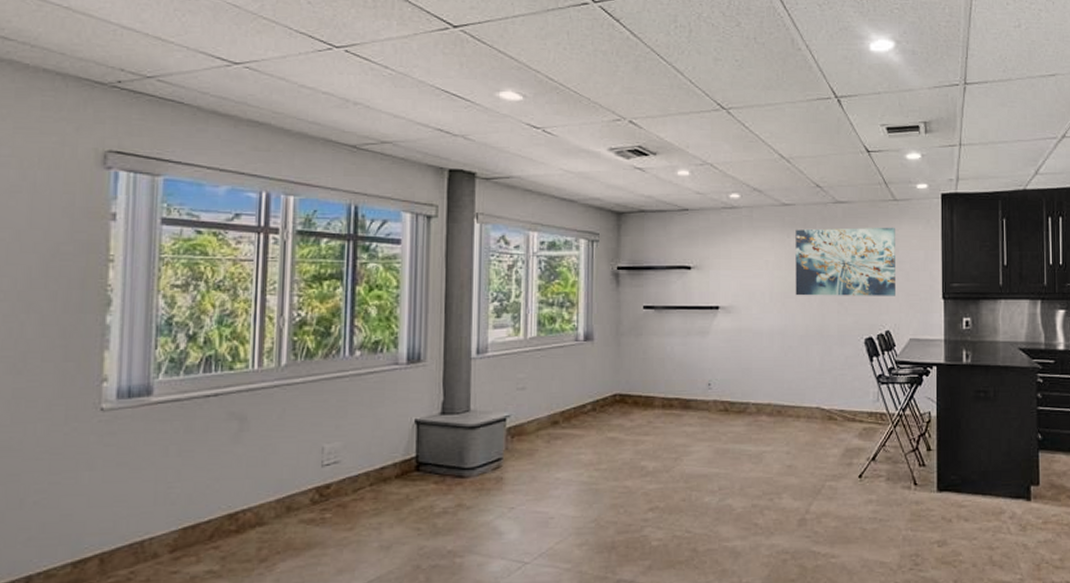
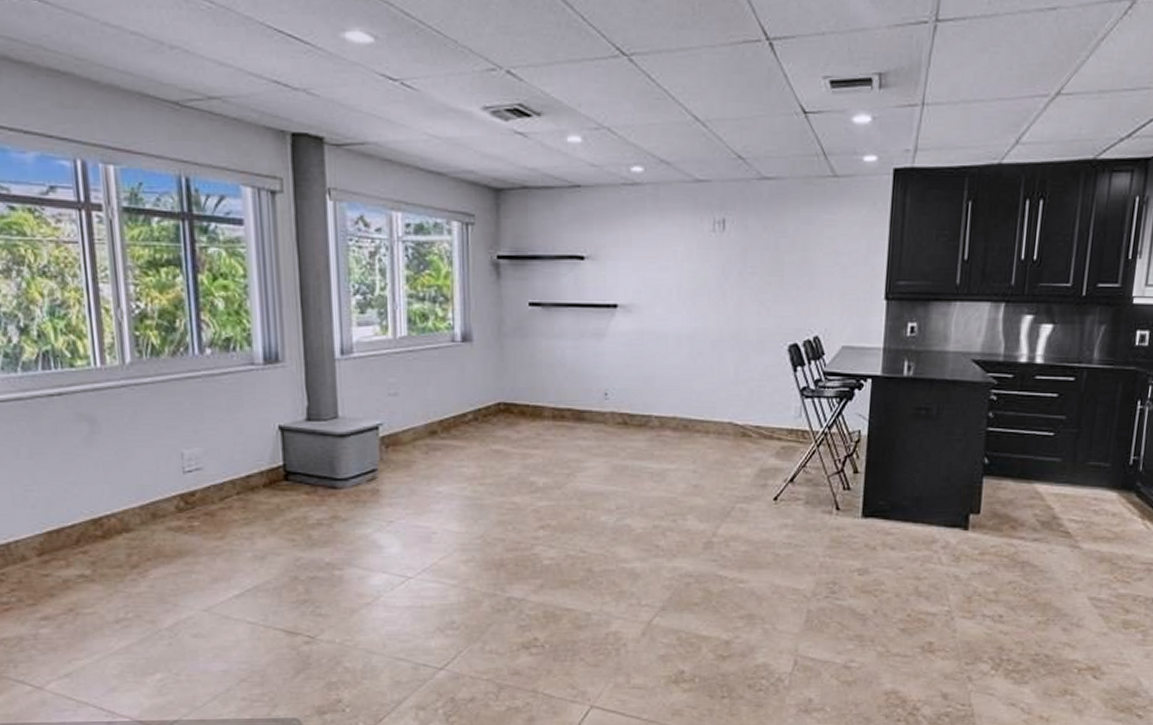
wall art: present [795,227,895,296] -> none [708,210,833,296]

